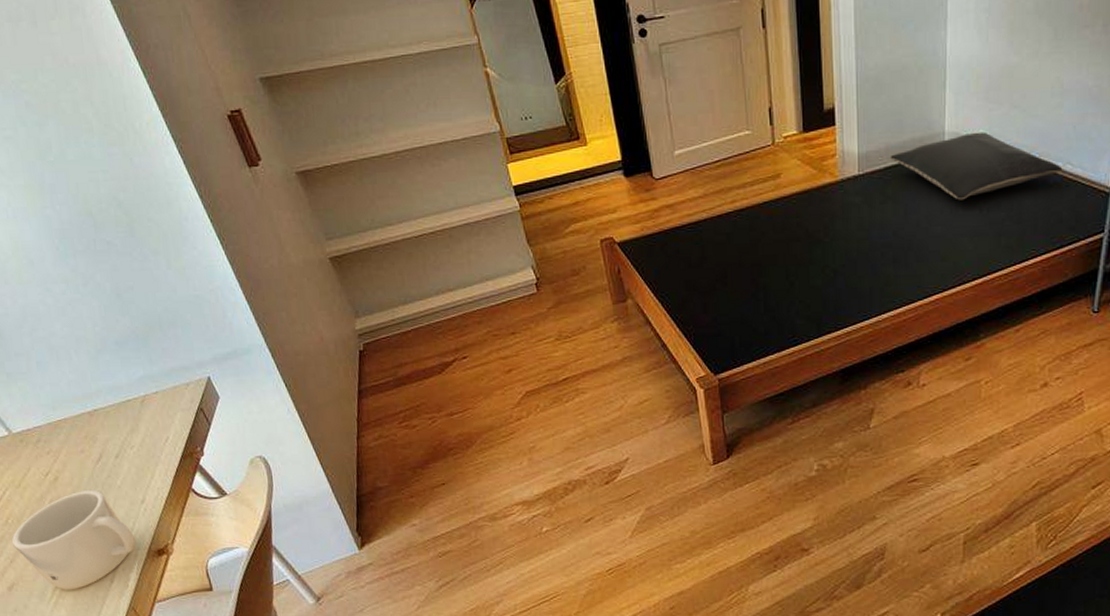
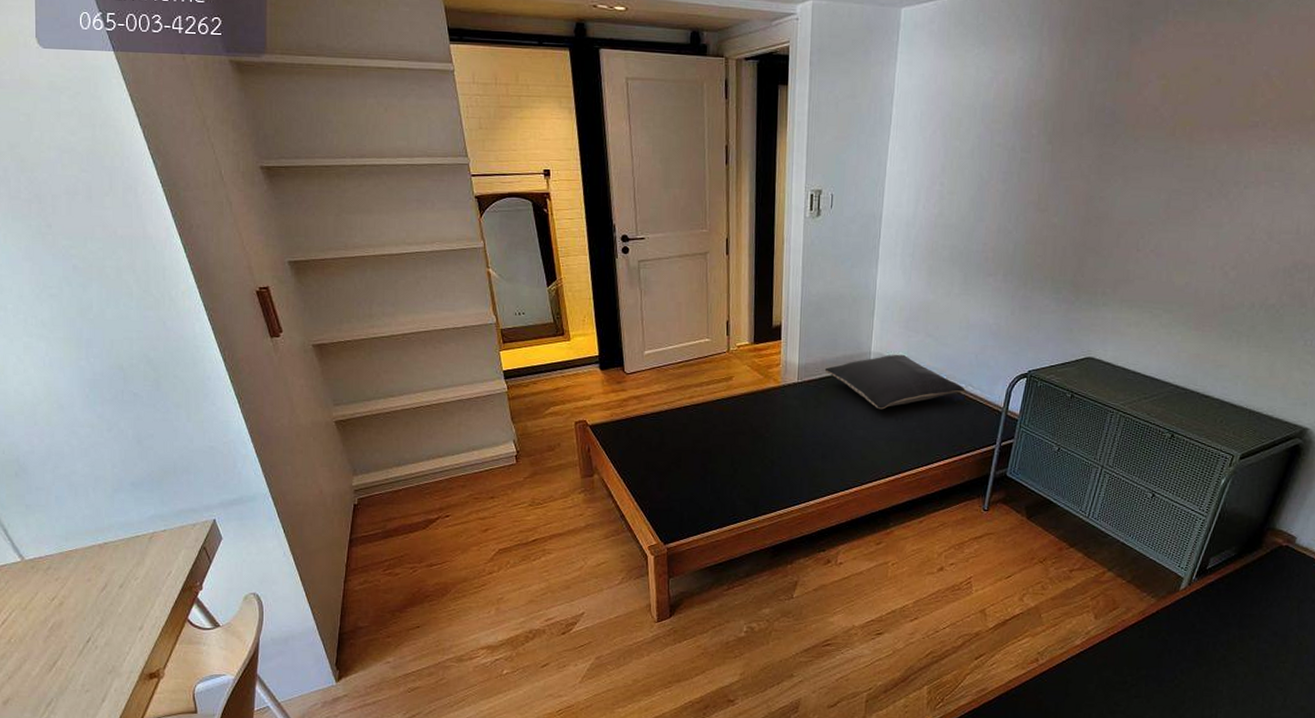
mug: present [11,489,136,590] -> none [12,615,130,707]

